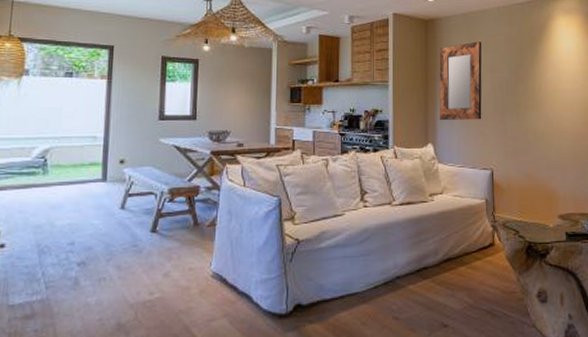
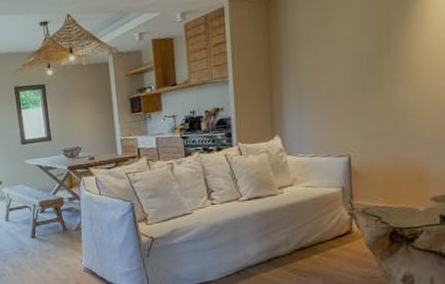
home mirror: present [439,41,482,121] -> none [284,13,337,111]

